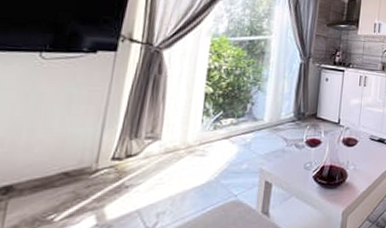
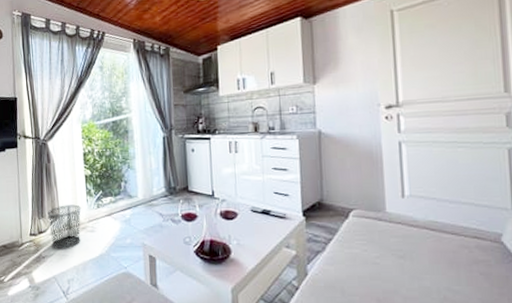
waste bin: none [142,124,193,177] -> present [47,204,82,249]

